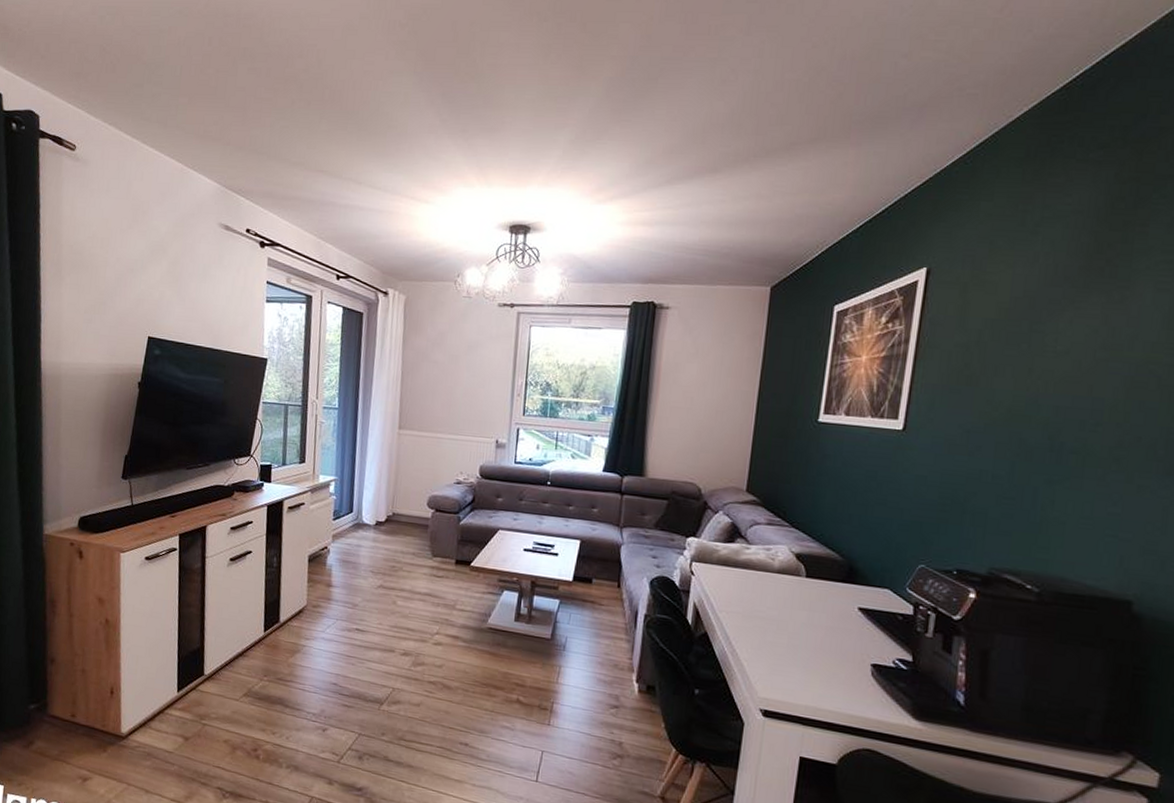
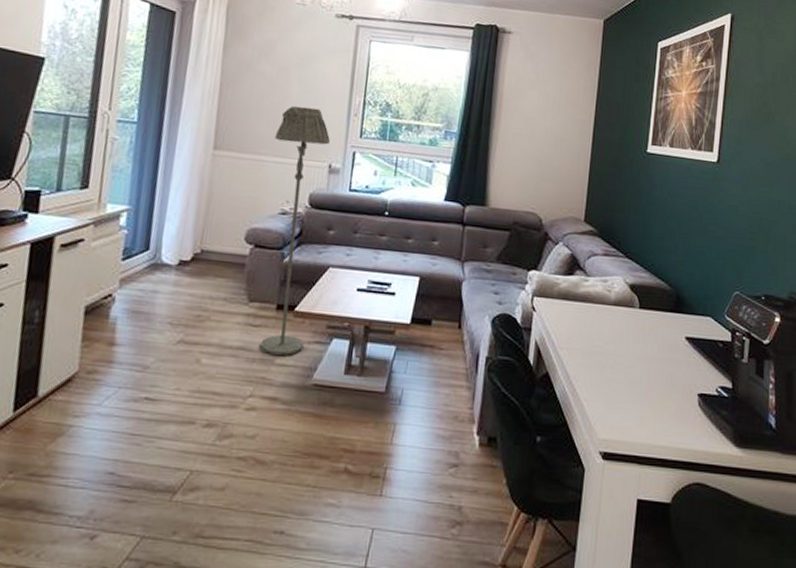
floor lamp: none [443,389,496,603] -> present [260,106,330,356]

